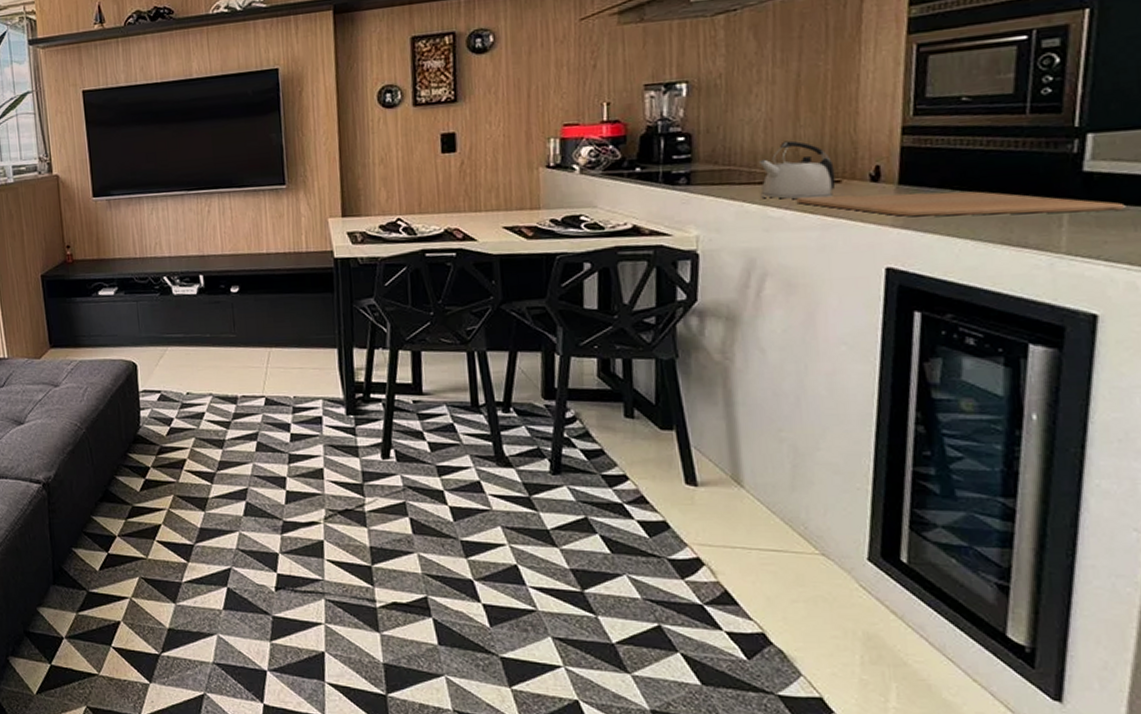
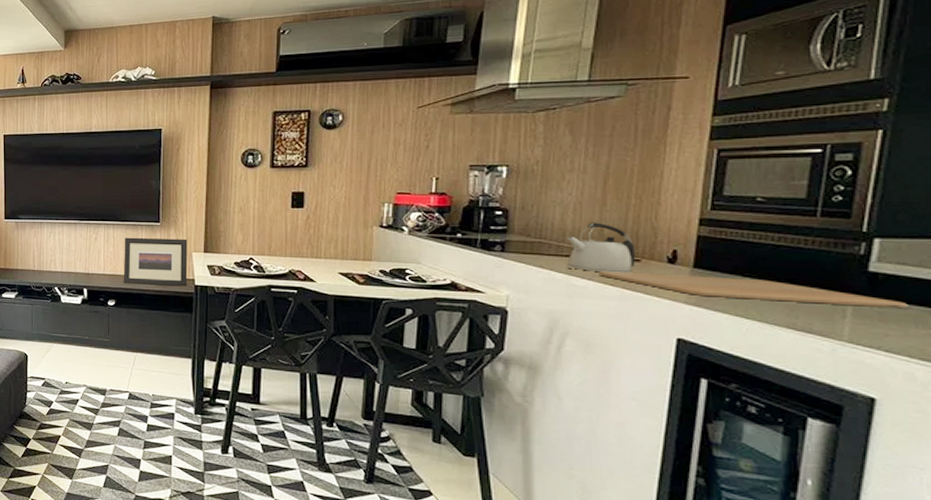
picture frame: none [243,202,324,265] -> present [124,237,188,287]

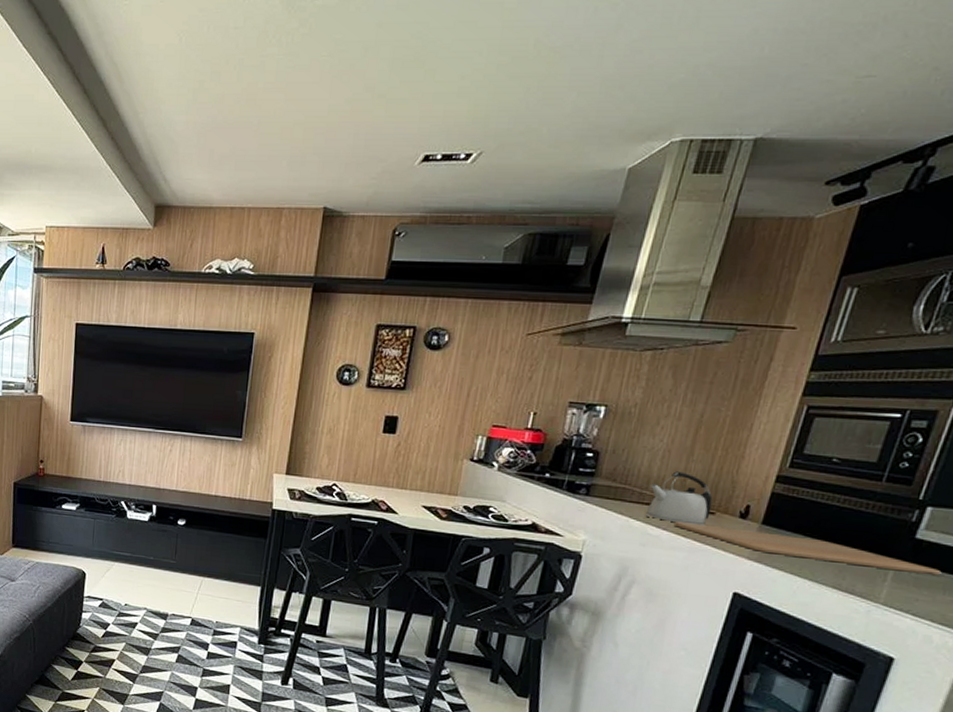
picture frame: present [124,237,188,287] -> none [197,452,270,510]

